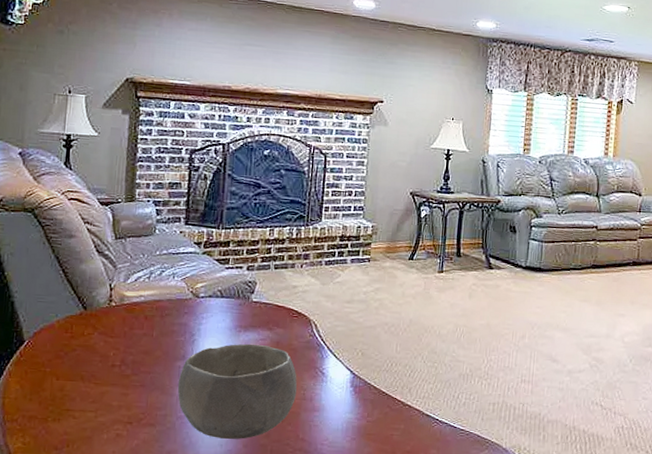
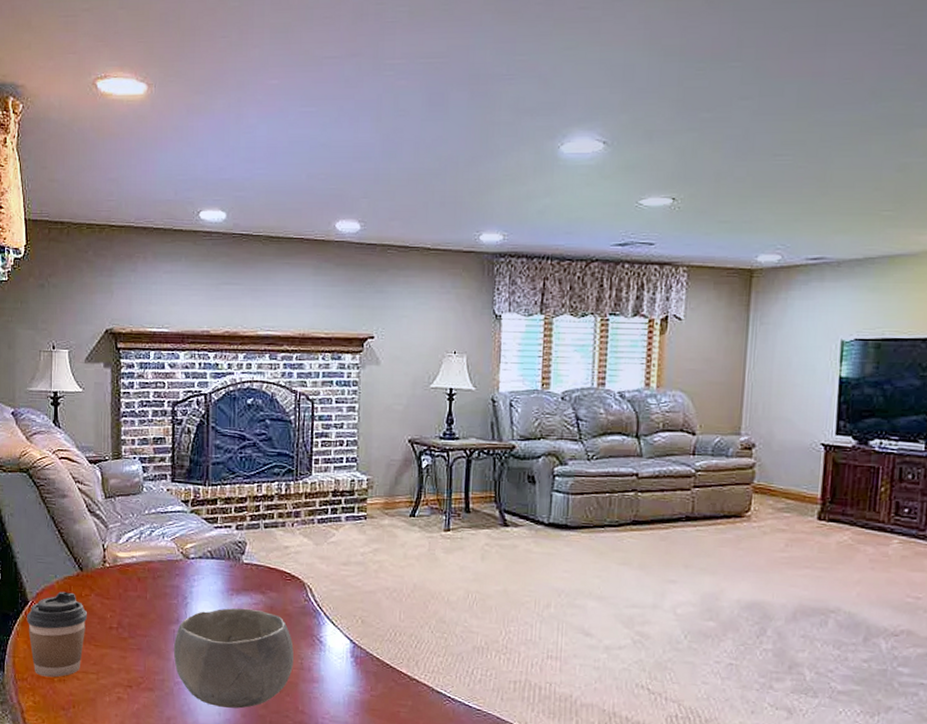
coffee cup: none [21,330,89,417] -> present [27,591,88,678]

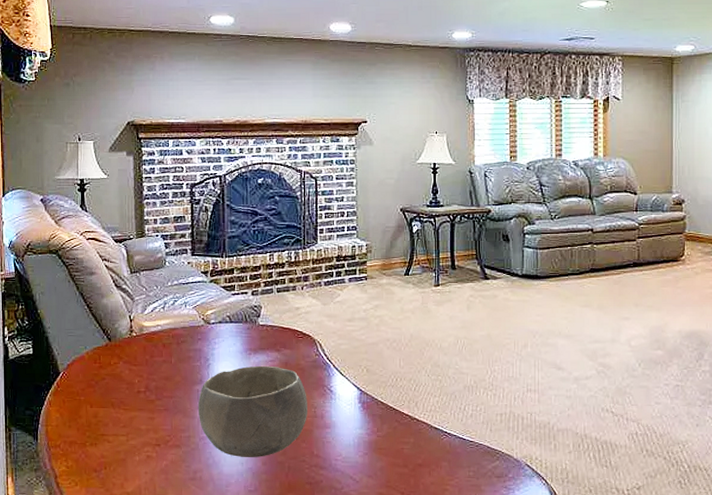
coffee cup: present [27,591,88,678] -> none [59,361,117,442]

